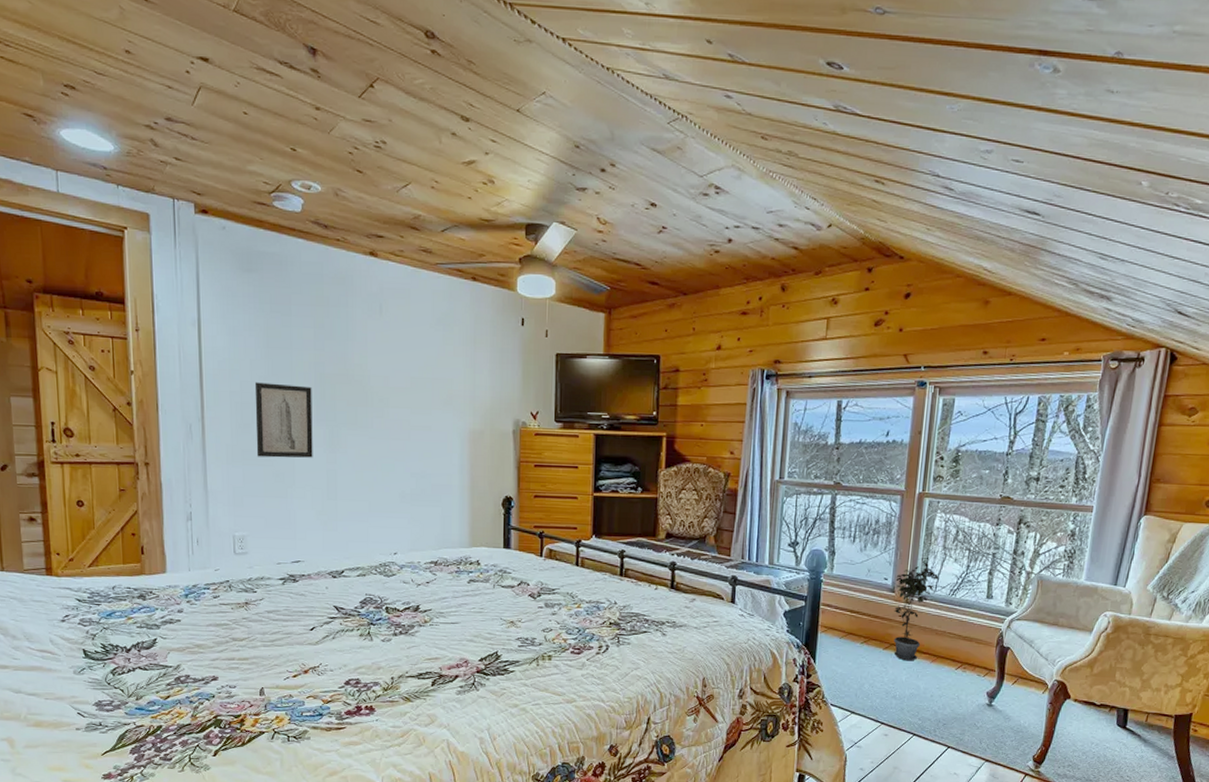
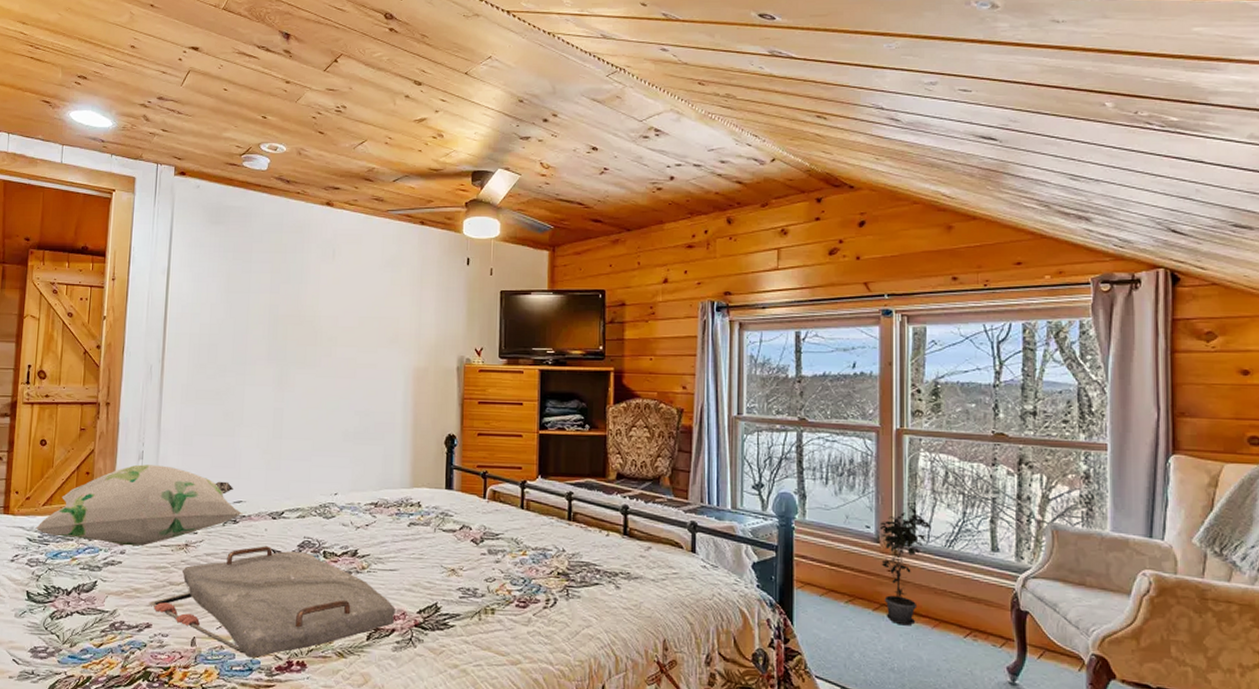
decorative pillow: none [84,525,304,605] -> present [36,464,244,546]
serving tray: none [213,603,458,705] -> present [149,546,396,659]
wall art: present [254,382,313,458] -> none [209,325,265,397]

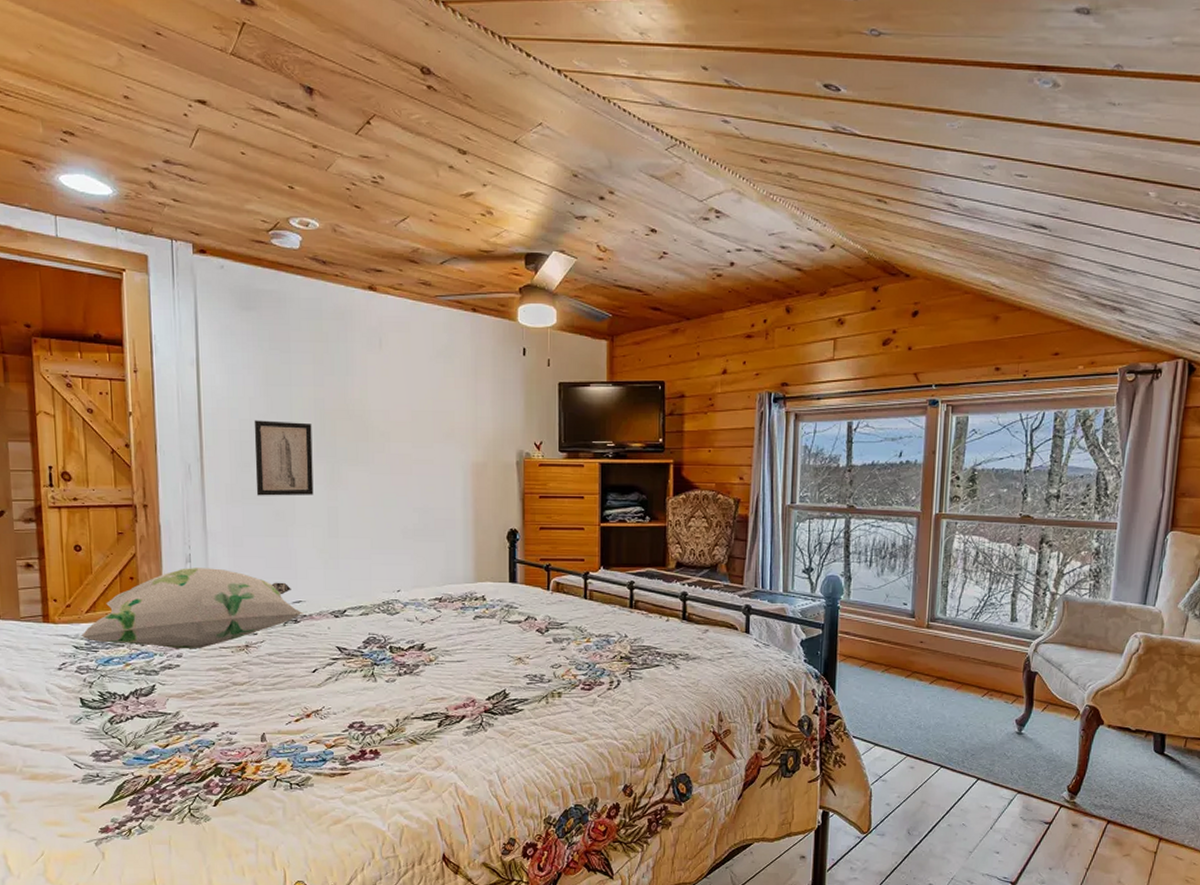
serving tray: present [149,546,396,659] -> none [213,644,465,750]
wall art: none [209,325,265,397] -> present [254,420,314,496]
potted plant: present [873,509,931,626] -> none [910,586,960,689]

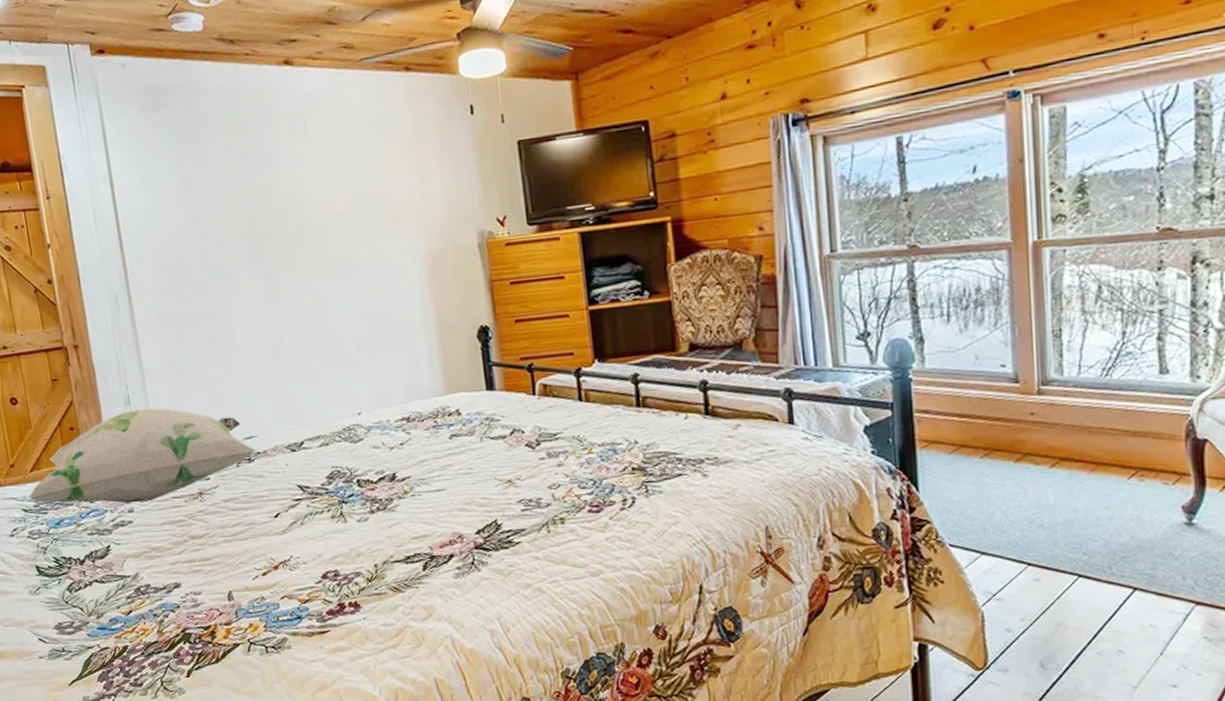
wall art: present [254,420,314,496] -> none [177,230,252,321]

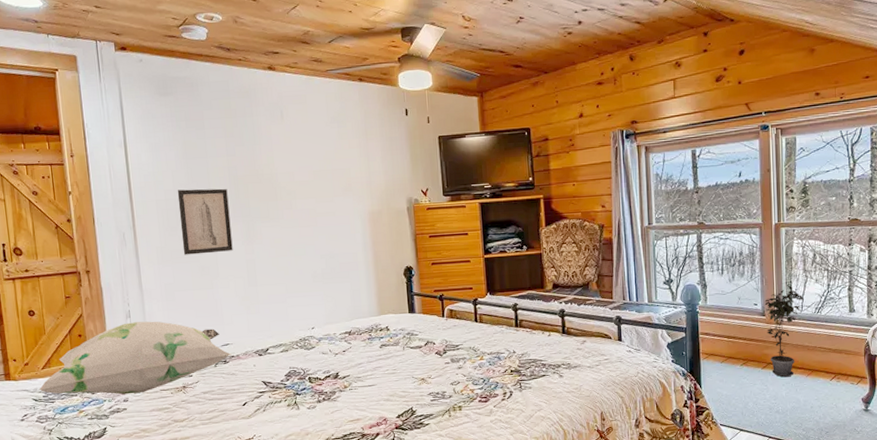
wall art: none [177,230,252,321] -> present [177,188,233,255]
potted plant: none [1010,336,1082,475] -> present [760,286,804,378]

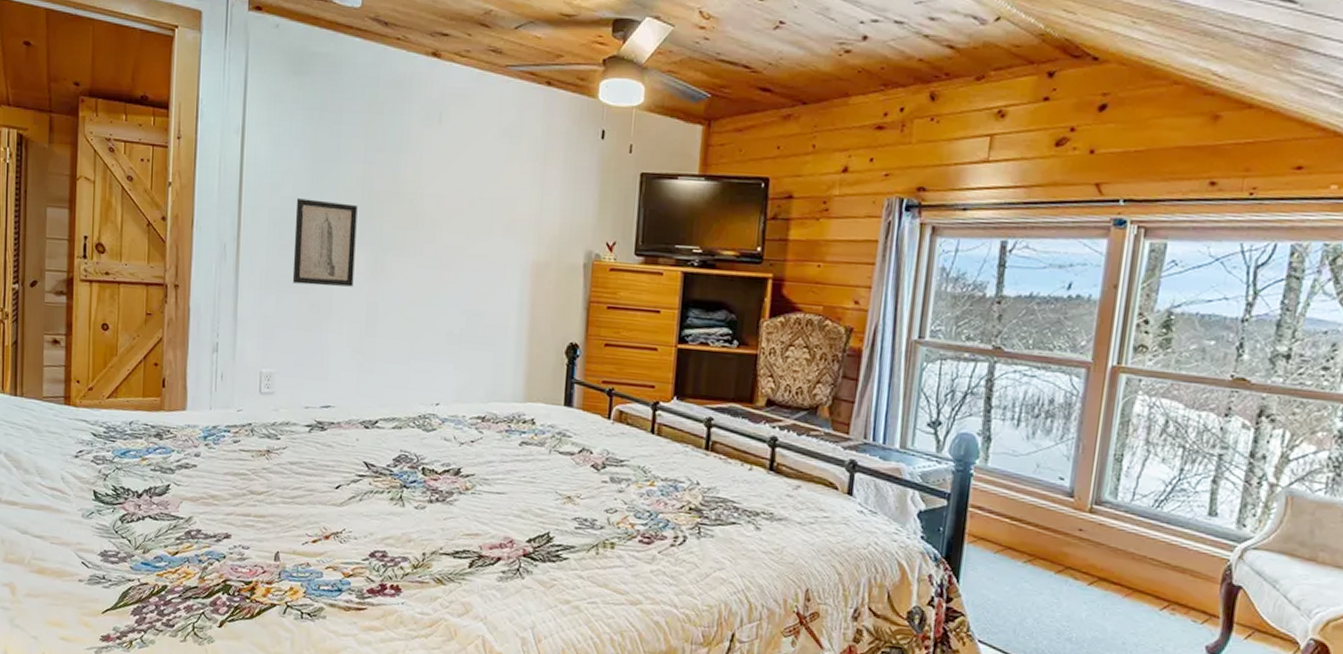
decorative pillow: present [39,321,233,395] -> none [101,358,333,449]
potted plant: present [760,286,804,378] -> none [1067,461,1138,593]

